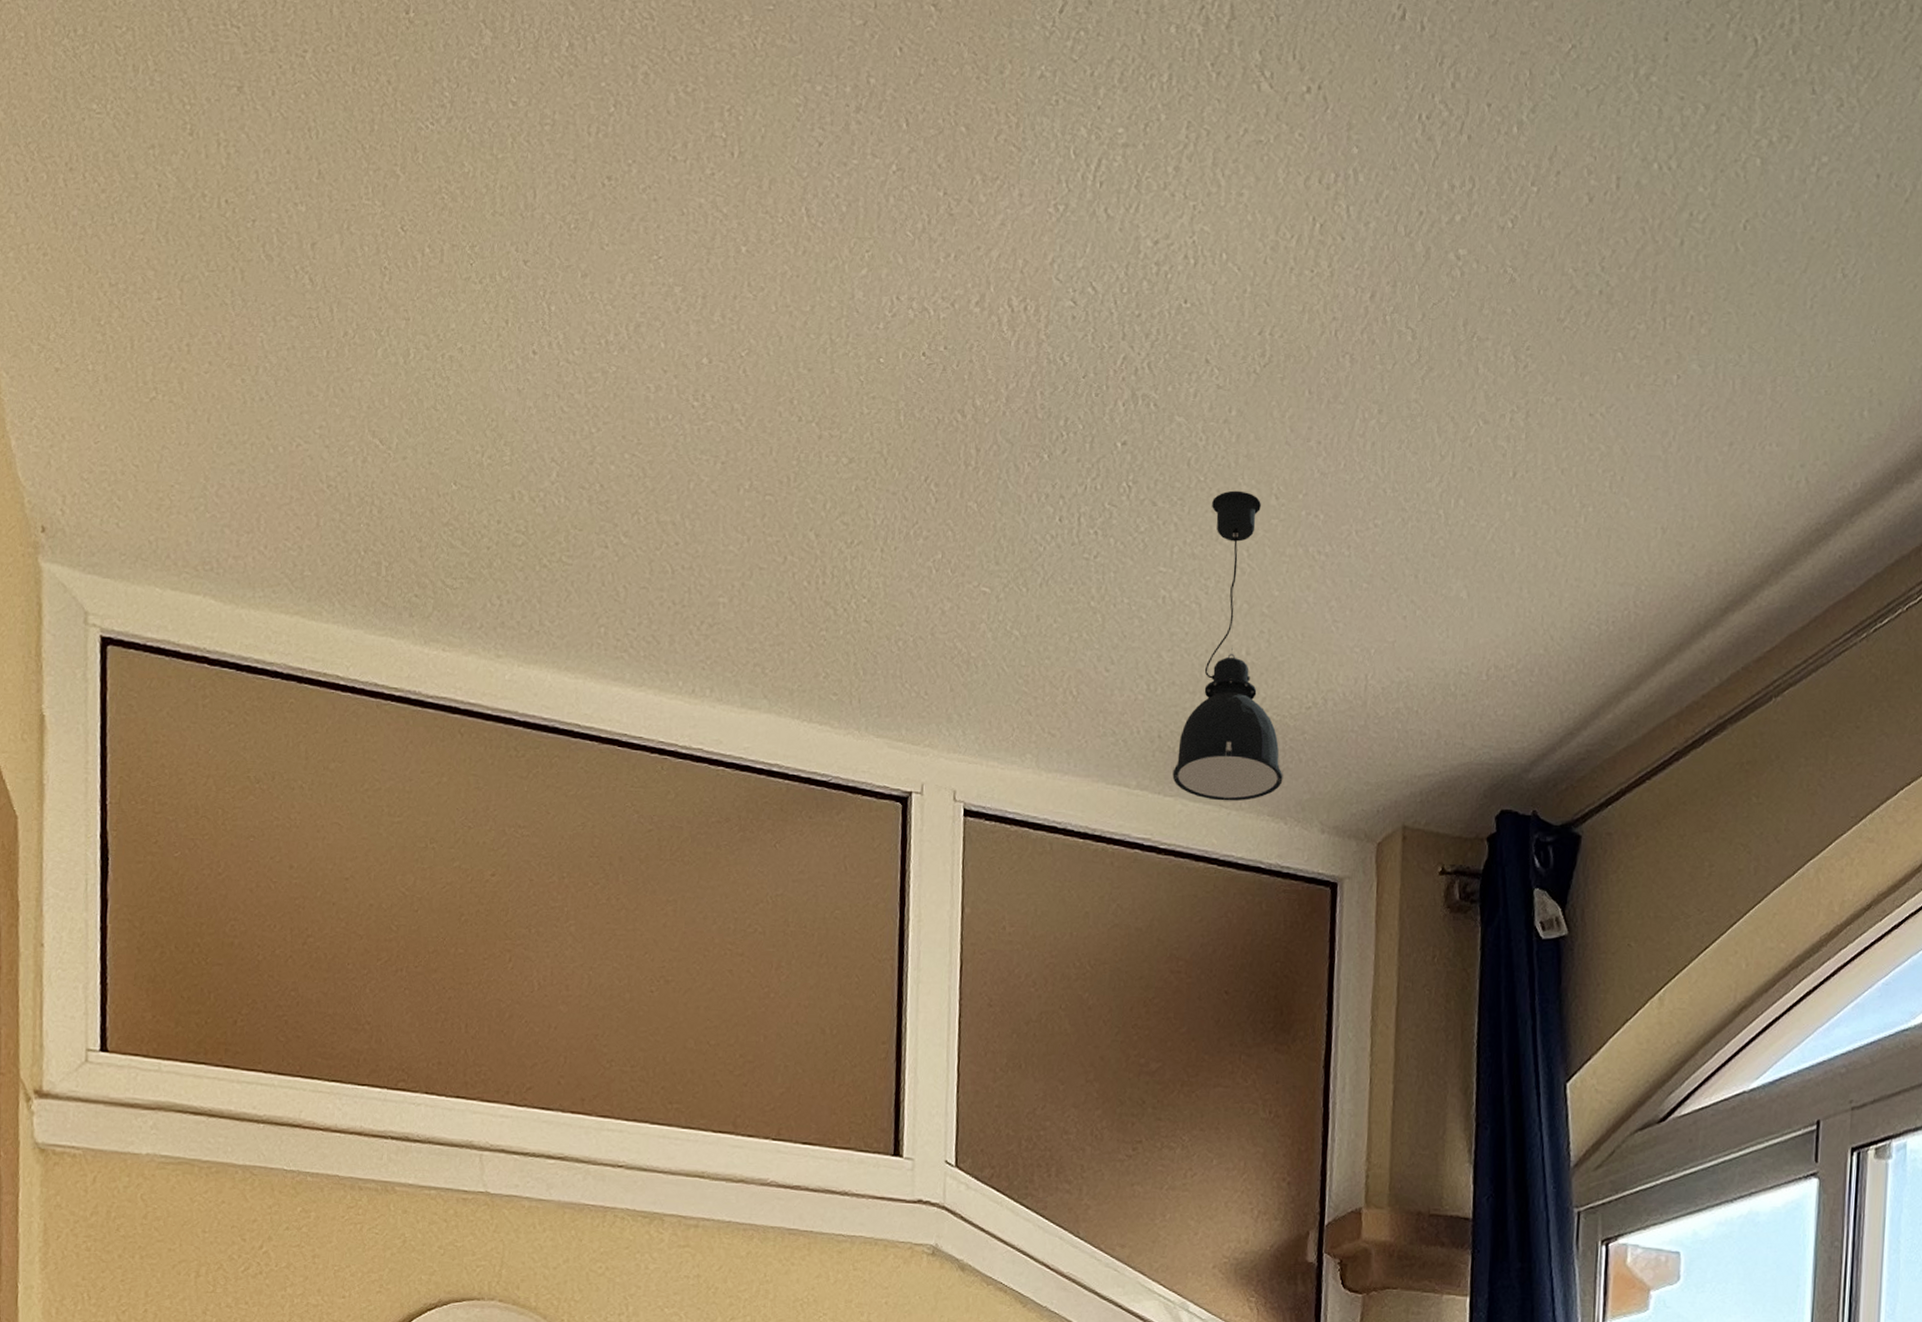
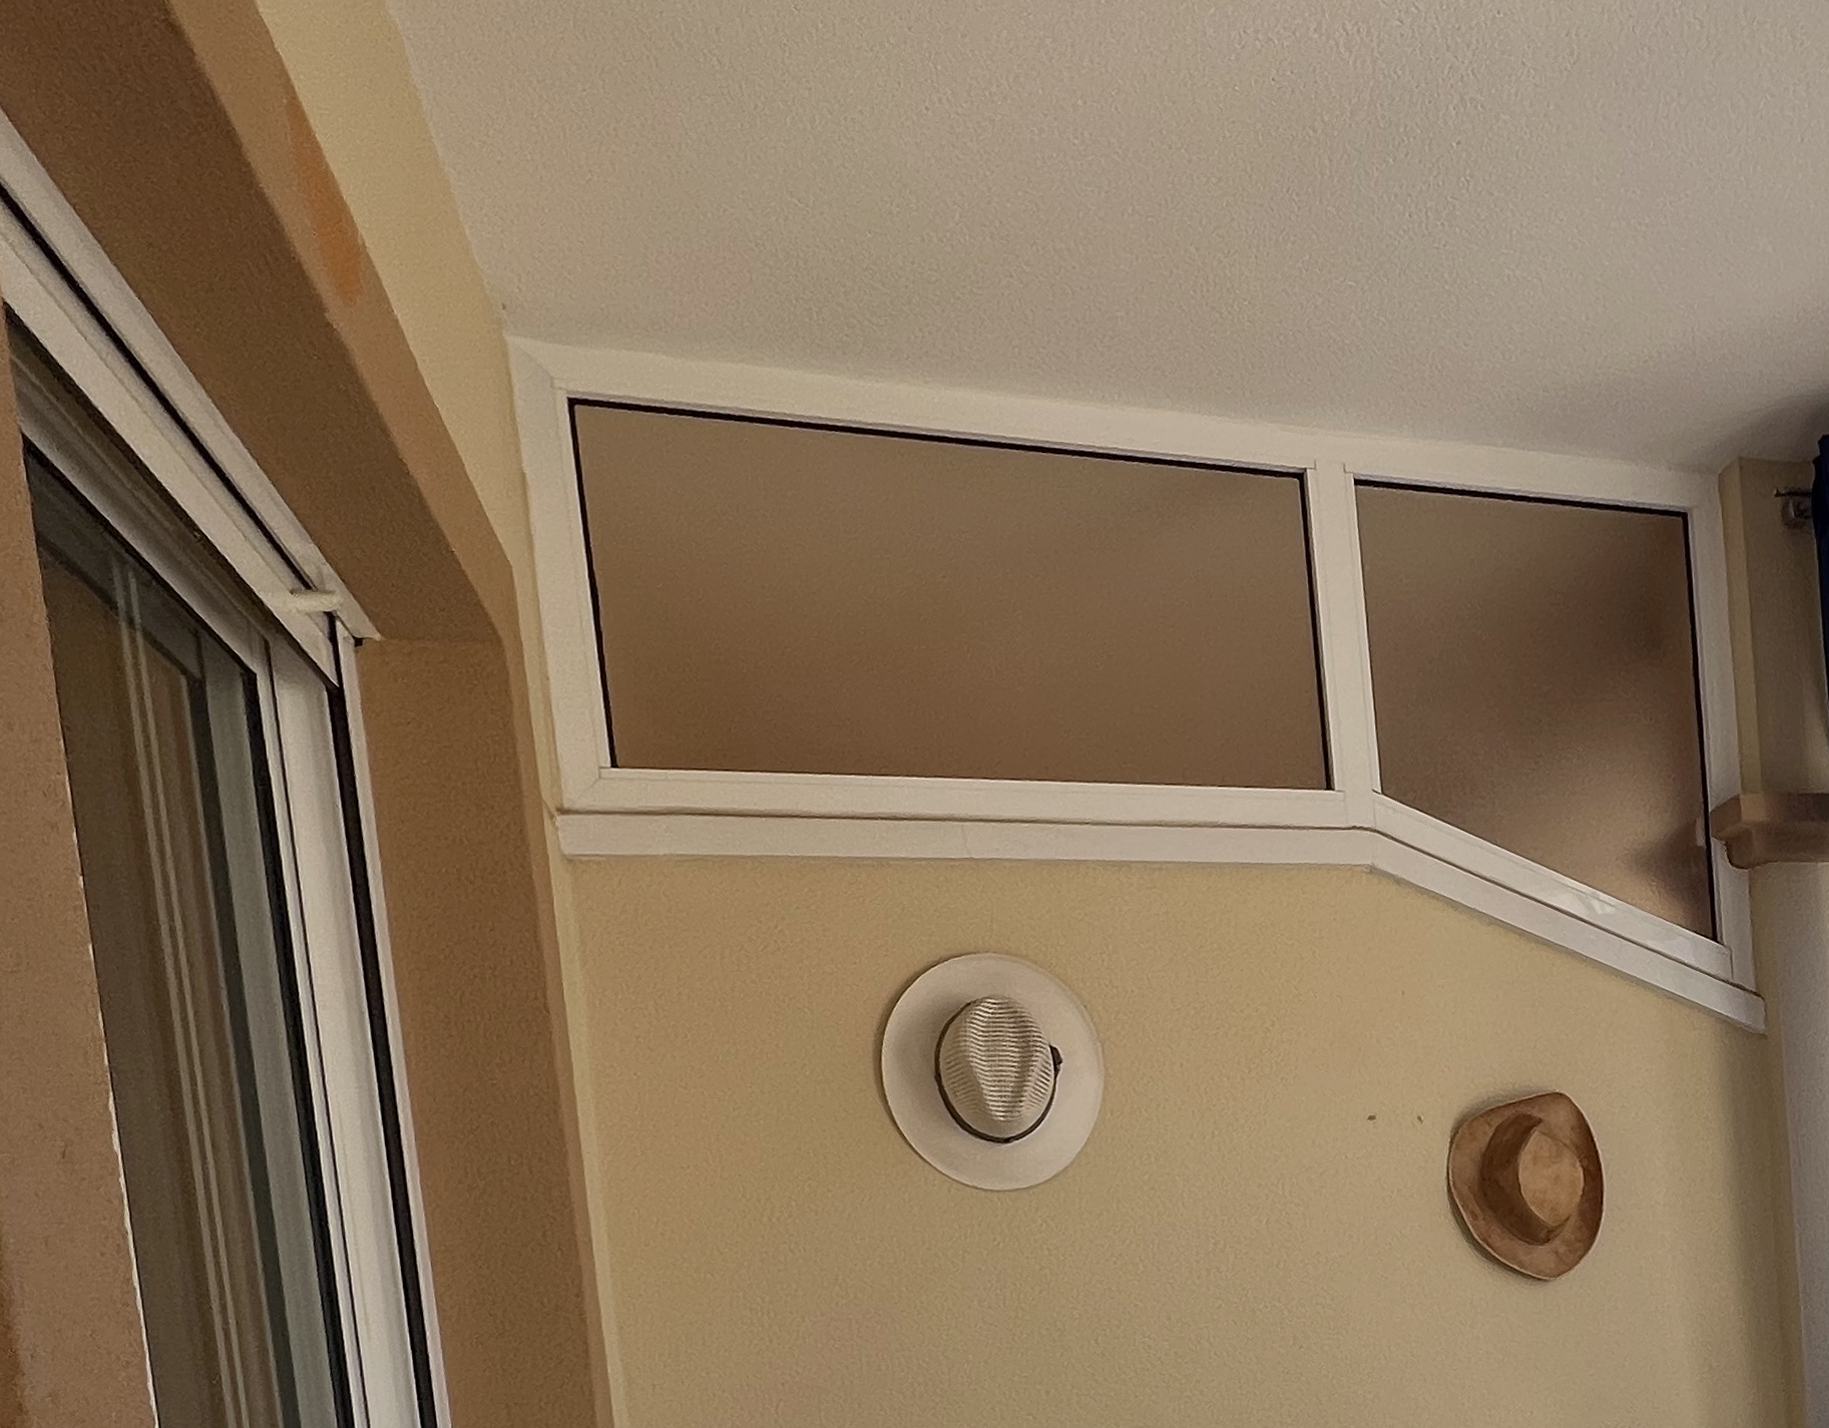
pendant light: present [1172,490,1284,802] -> none [1533,175,1630,451]

